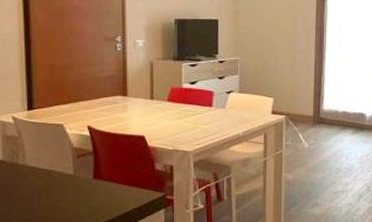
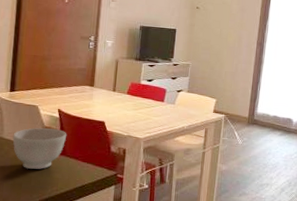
bowl: none [37,150,102,198] -> present [12,128,67,169]

